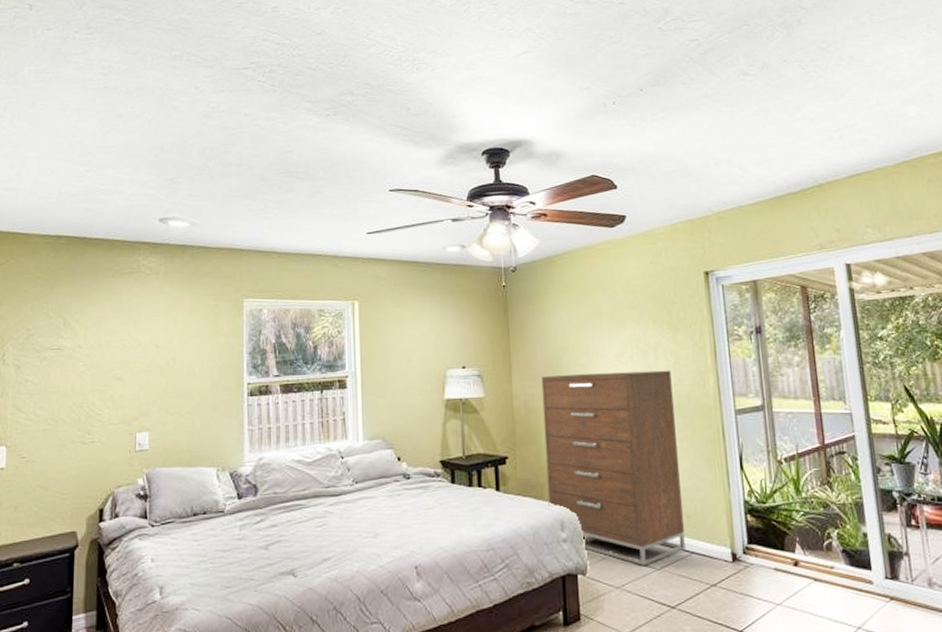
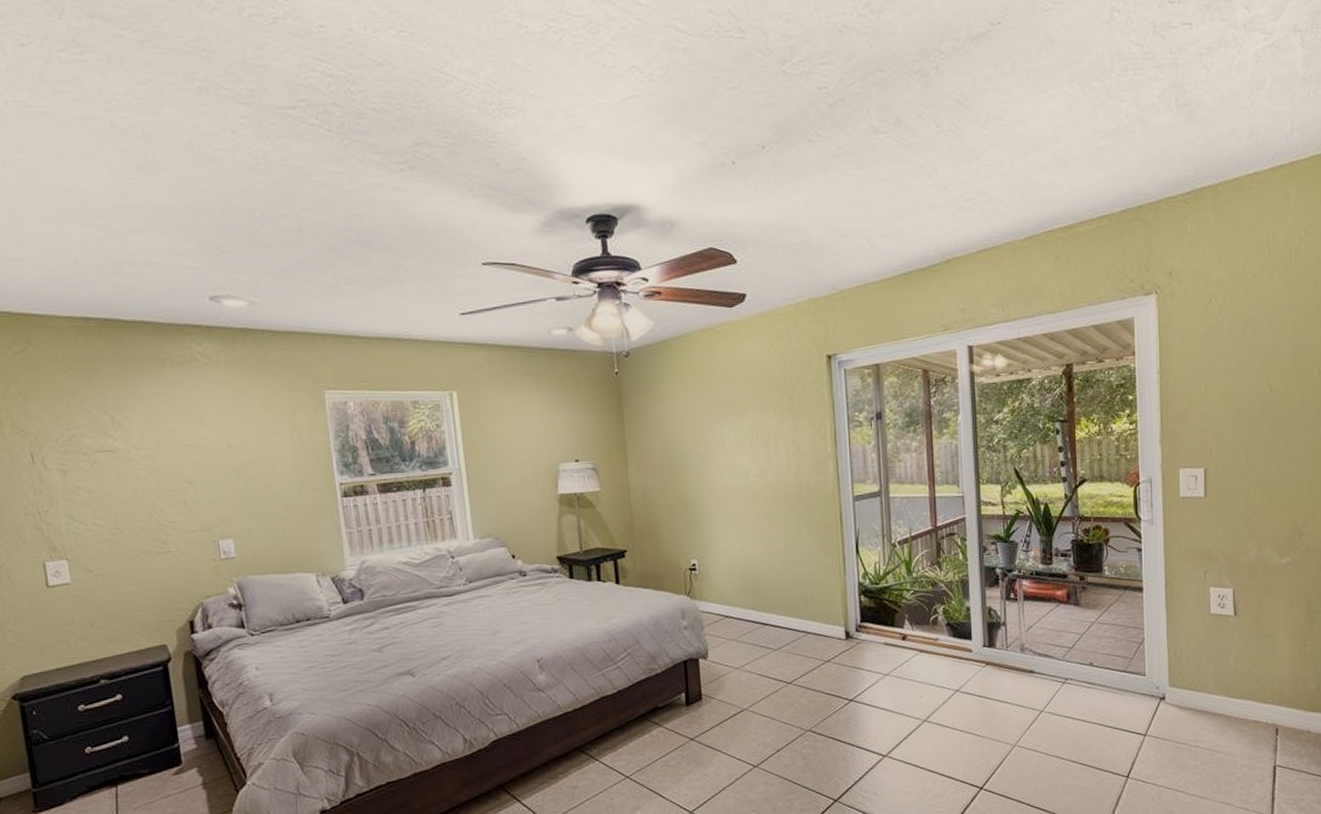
dresser: present [541,370,685,565] -> none [659,458,802,647]

